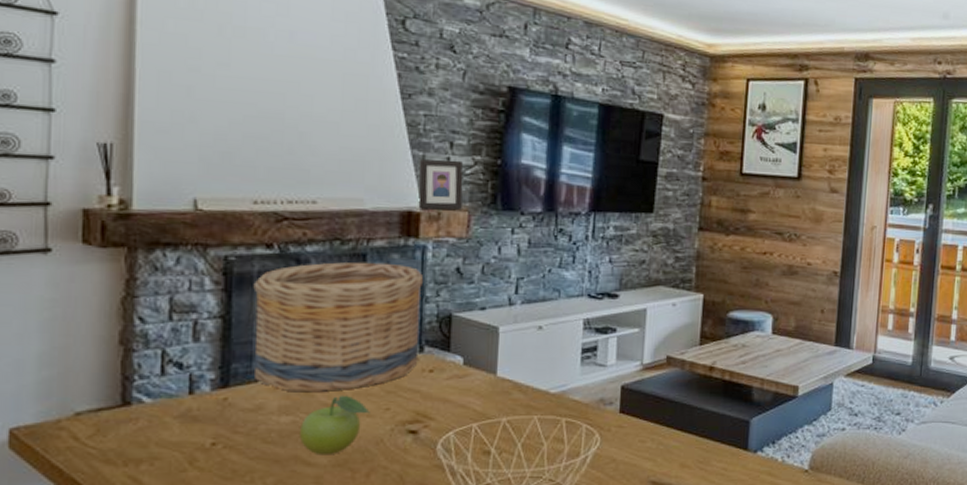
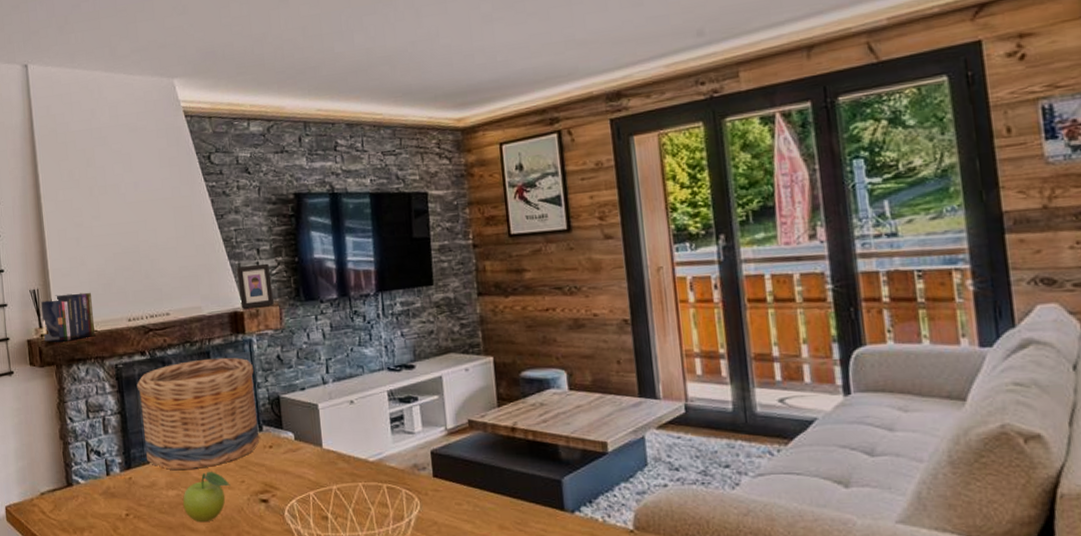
books: none [113,155,201,218] -> present [41,292,95,342]

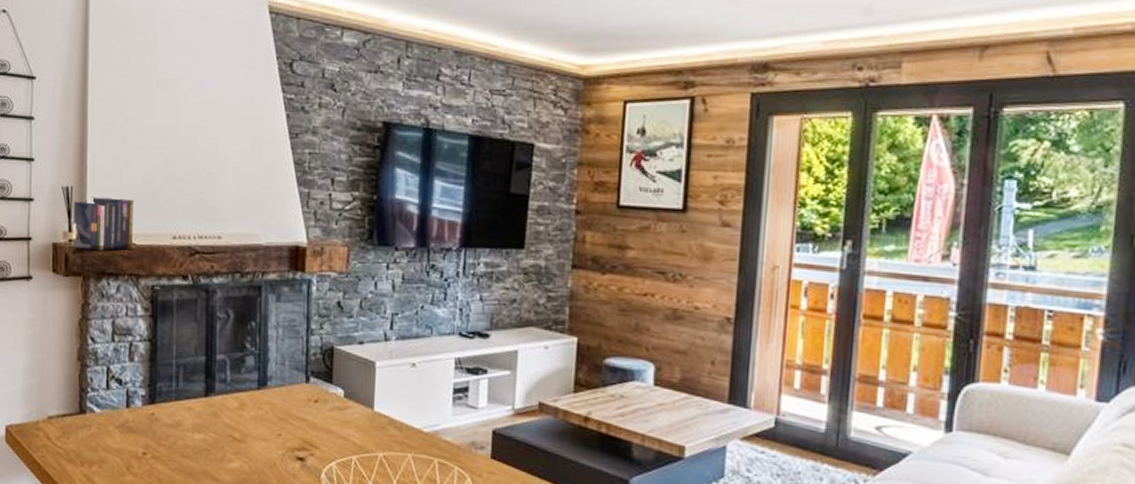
basket: present [136,357,260,470] -> none [173,293,310,414]
fruit: present [182,471,230,523] -> none [208,418,265,474]
picture frame: present [236,263,274,309] -> none [304,196,343,246]

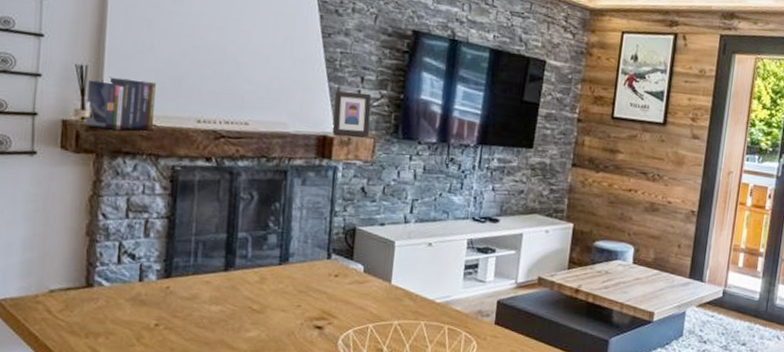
picture frame: none [304,196,343,246] -> present [332,91,371,137]

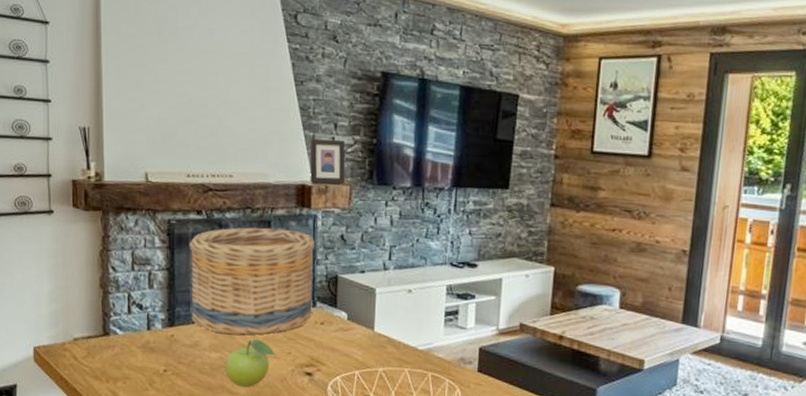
books: present [86,76,157,131] -> none [91,137,150,188]
basket: none [192,176,334,287] -> present [189,227,316,335]
fruit: none [225,291,284,342] -> present [224,338,276,387]

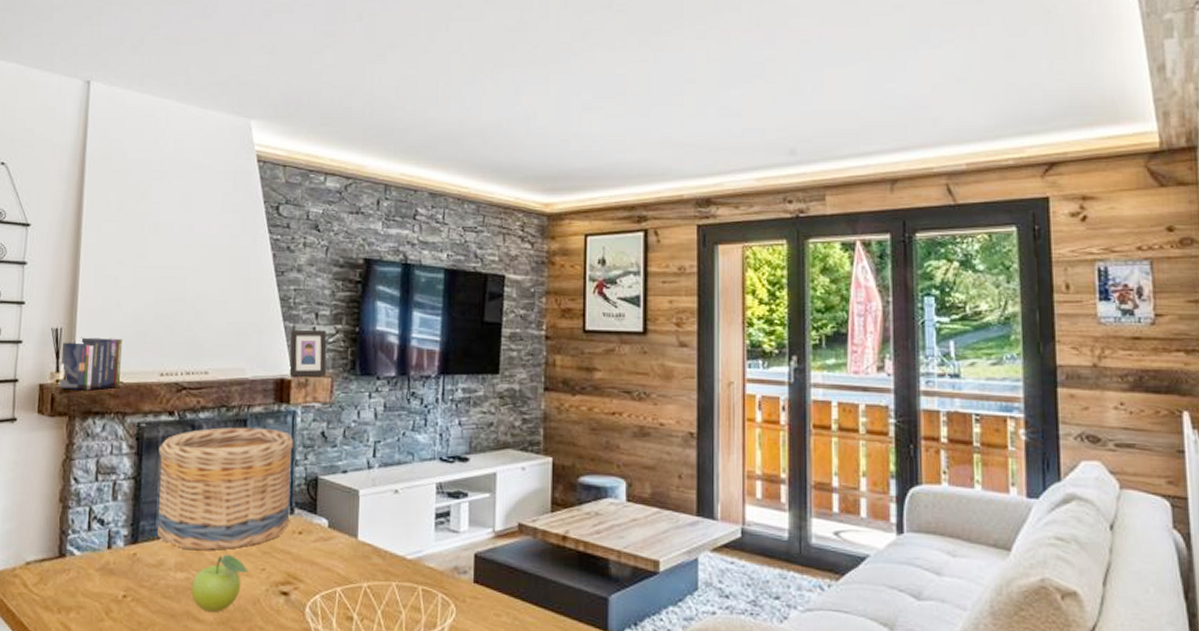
books: none [91,137,150,188] -> present [60,337,123,391]

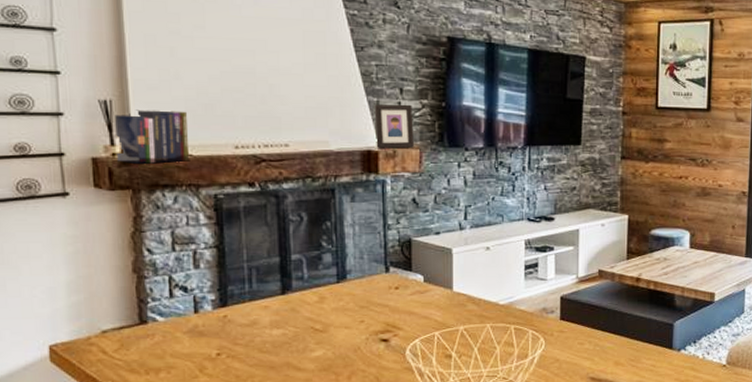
basket: present [157,427,294,550] -> none [241,196,386,308]
fruit: present [191,554,249,613] -> none [289,310,347,362]

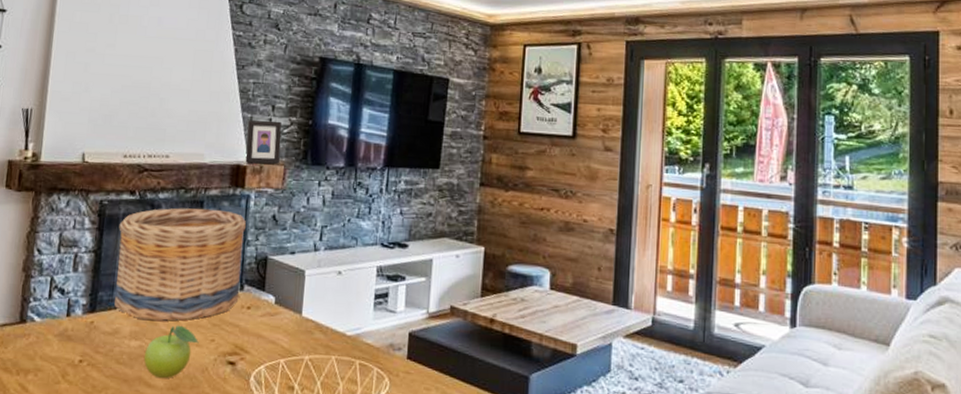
books: present [115,109,189,164] -> none [28,118,90,169]
basket: none [241,196,386,308] -> present [114,208,247,321]
fruit: none [289,310,347,362] -> present [143,325,199,379]

